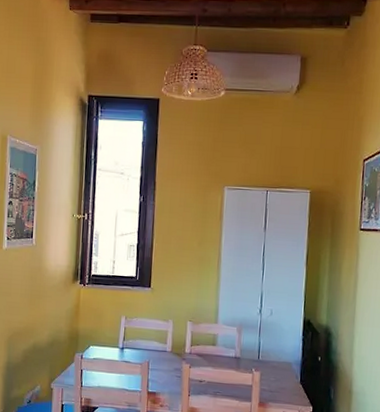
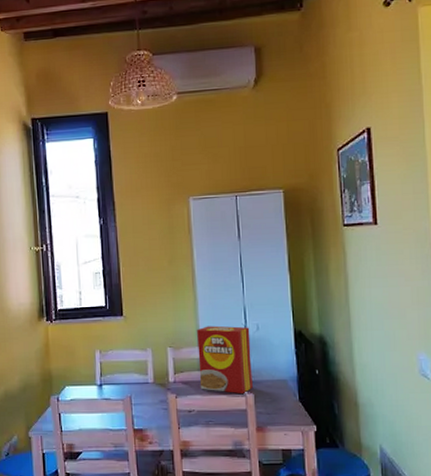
cereal box: none [212,306,264,371] -> present [196,325,254,393]

